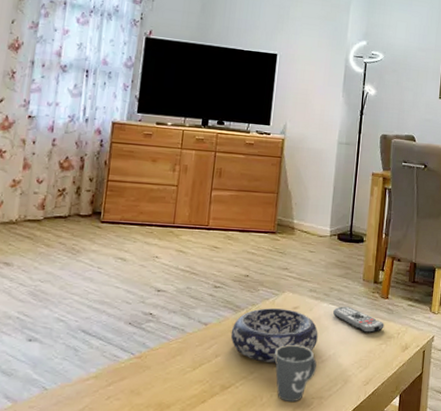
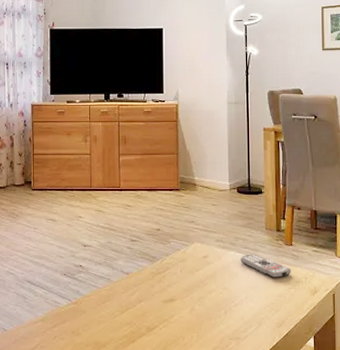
decorative bowl: present [230,308,318,362] -> none [150,258,229,306]
mug: present [275,345,317,401] -> none [191,291,230,342]

